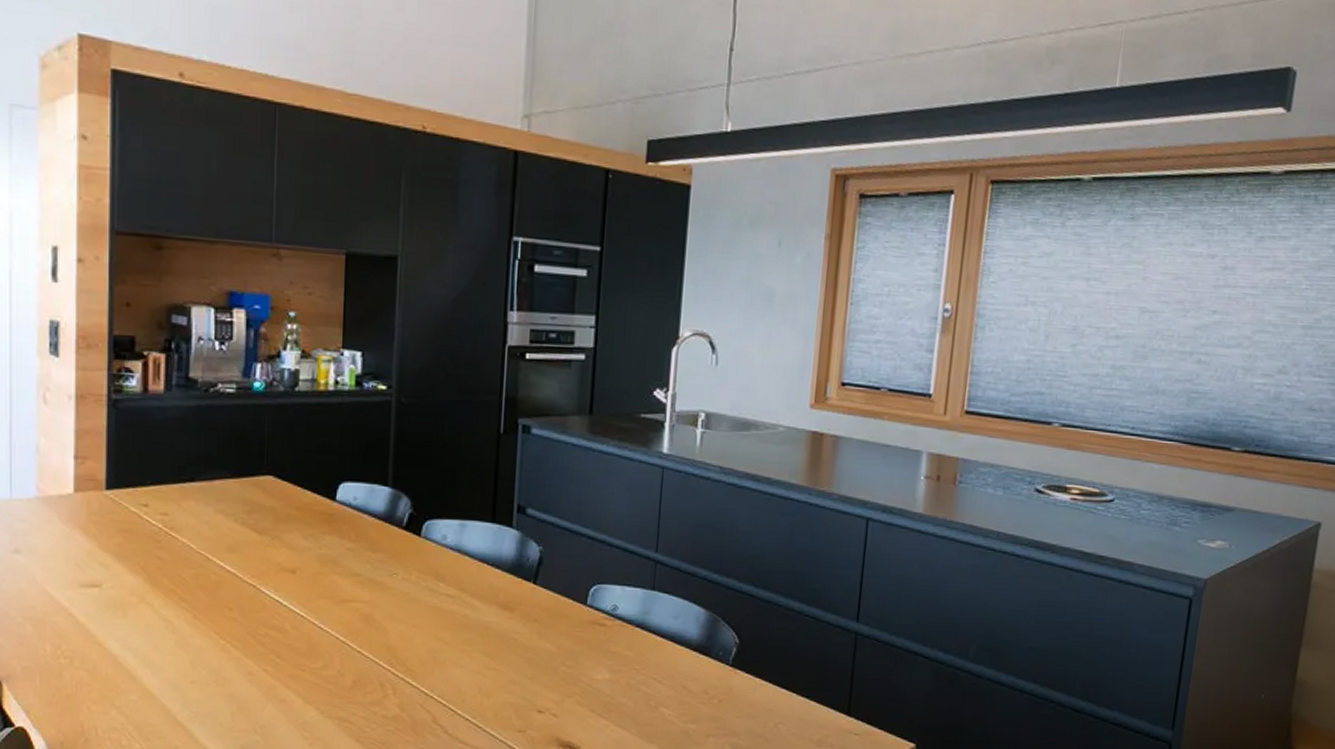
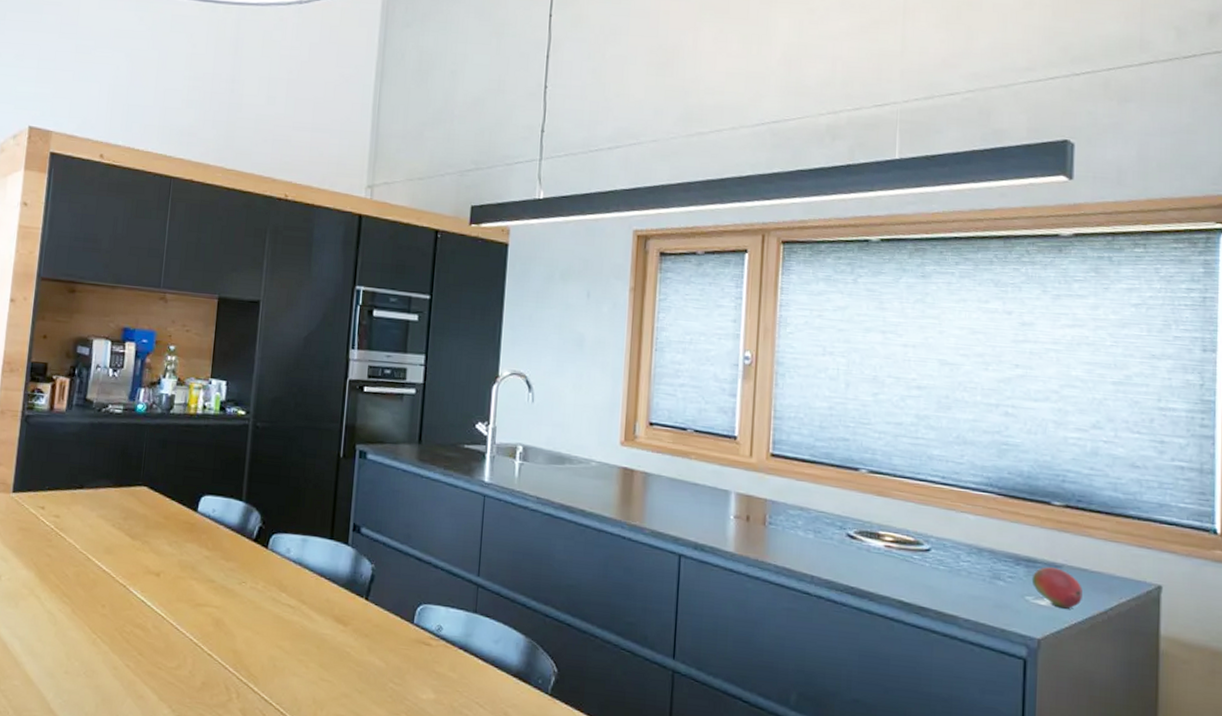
fruit: none [1205,511,1250,549] -> present [1031,567,1082,609]

